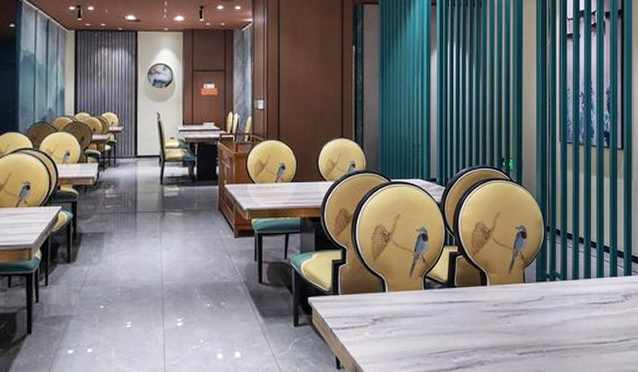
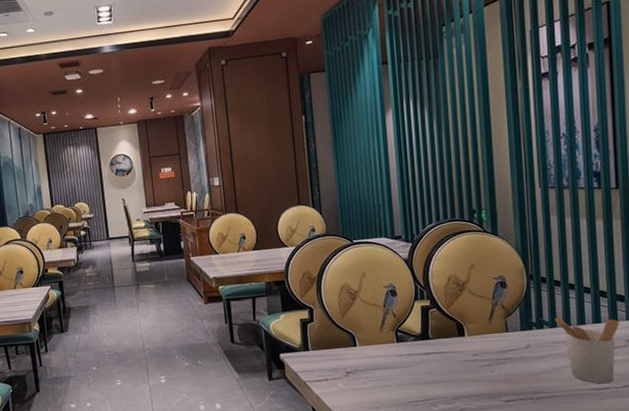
utensil holder: none [566,270,618,338] -> present [555,317,619,384]

